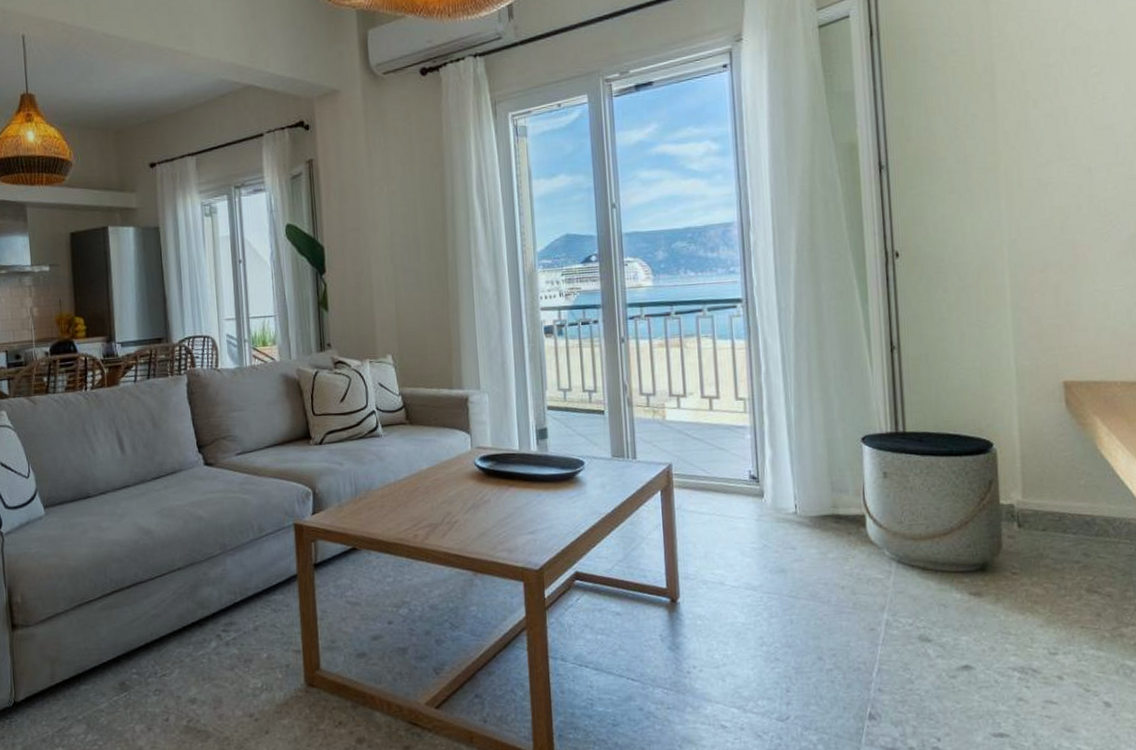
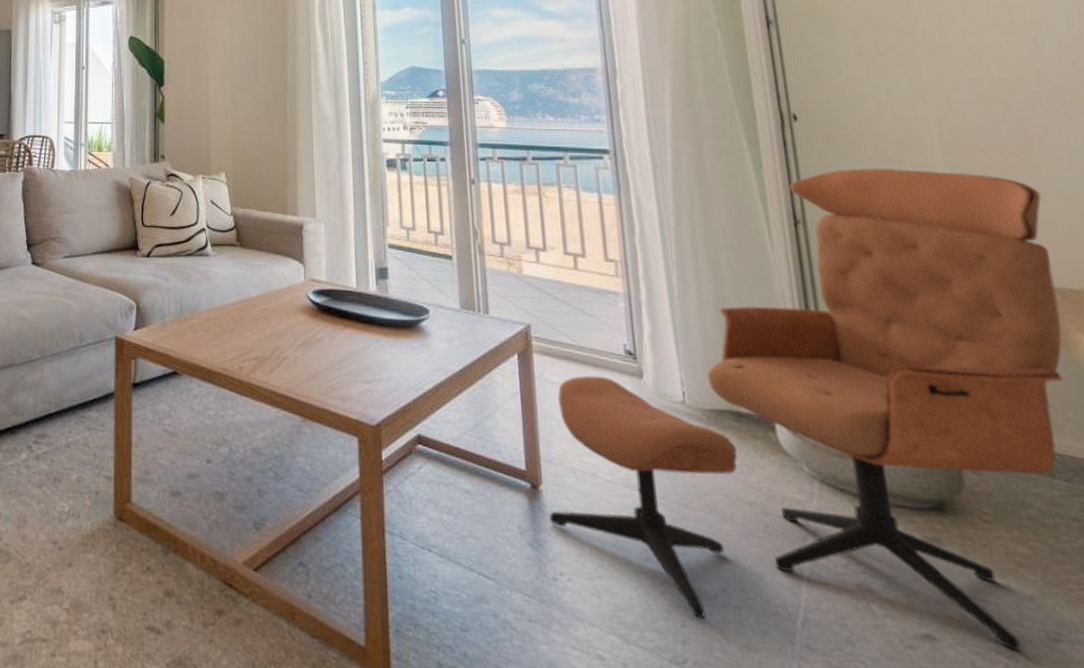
lounge chair: none [685,291,1084,684] -> present [549,168,1064,651]

